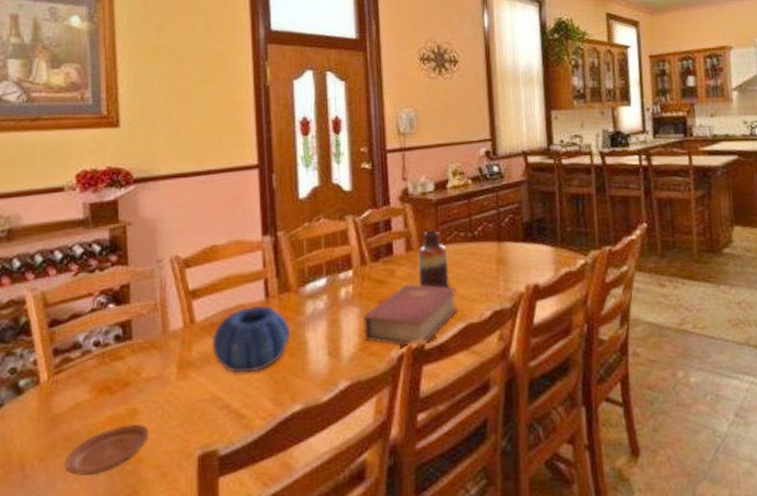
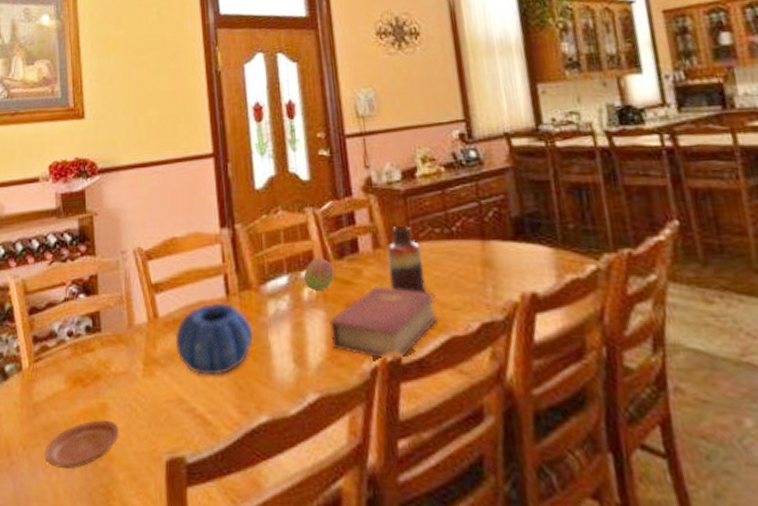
fruit: none [341,260,370,290] -> present [303,257,335,291]

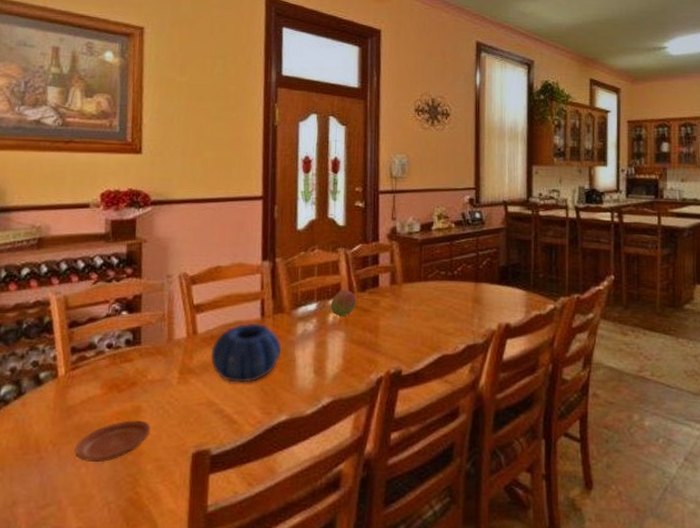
book: present [328,286,439,360] -> none [347,314,435,372]
vase: present [387,225,426,293] -> none [400,267,429,321]

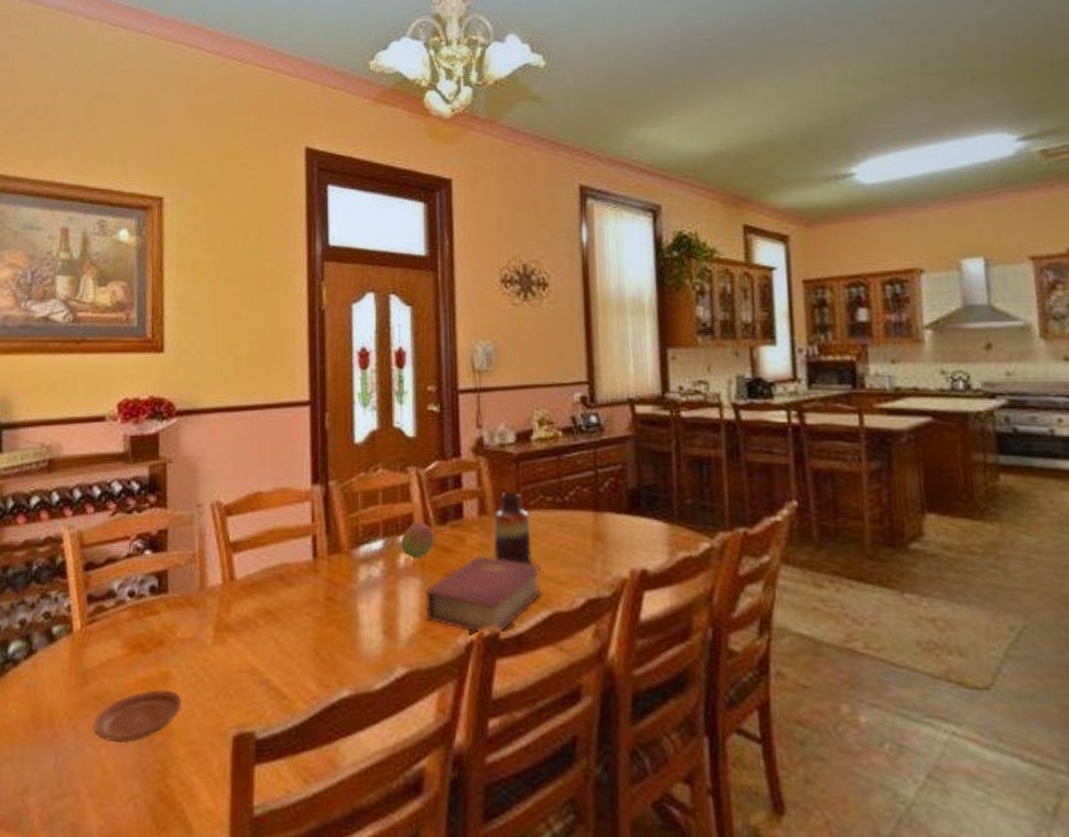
decorative bowl: present [210,323,282,383] -> none [252,566,340,645]
book: none [347,314,435,372] -> present [424,556,542,635]
vase: none [400,267,429,321] -> present [493,491,532,565]

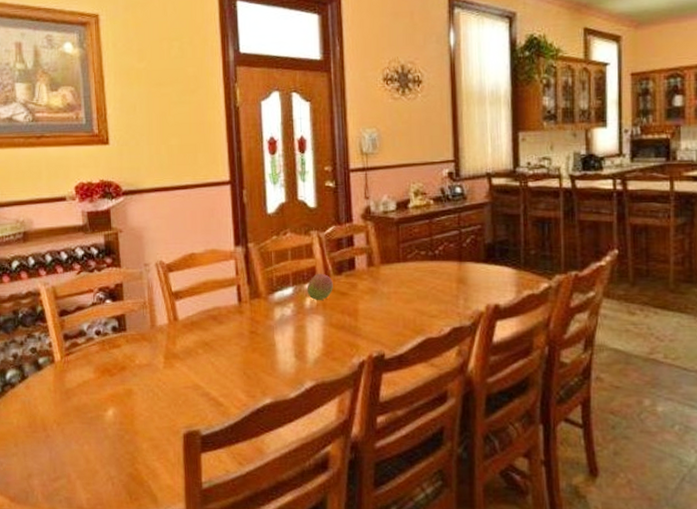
plate: present [93,690,181,744] -> none [77,402,143,441]
book: present [424,556,542,635] -> none [326,297,418,356]
vase: present [493,491,532,565] -> none [379,248,409,304]

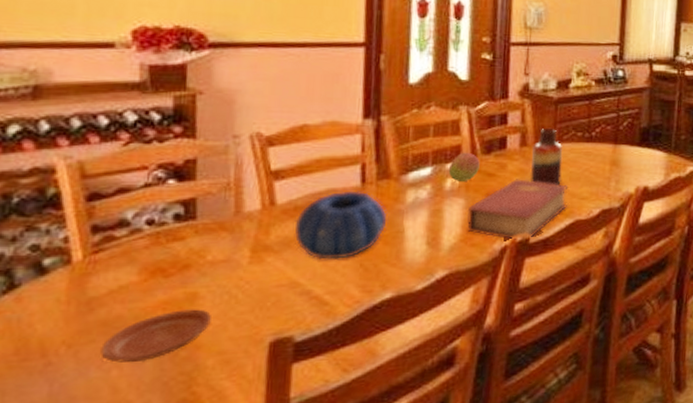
plate: none [77,402,143,441] -> present [100,309,211,363]
decorative bowl: none [192,308,261,367] -> present [294,191,387,260]
book: none [326,297,418,356] -> present [467,179,568,240]
vase: none [379,248,409,304] -> present [530,127,563,185]

